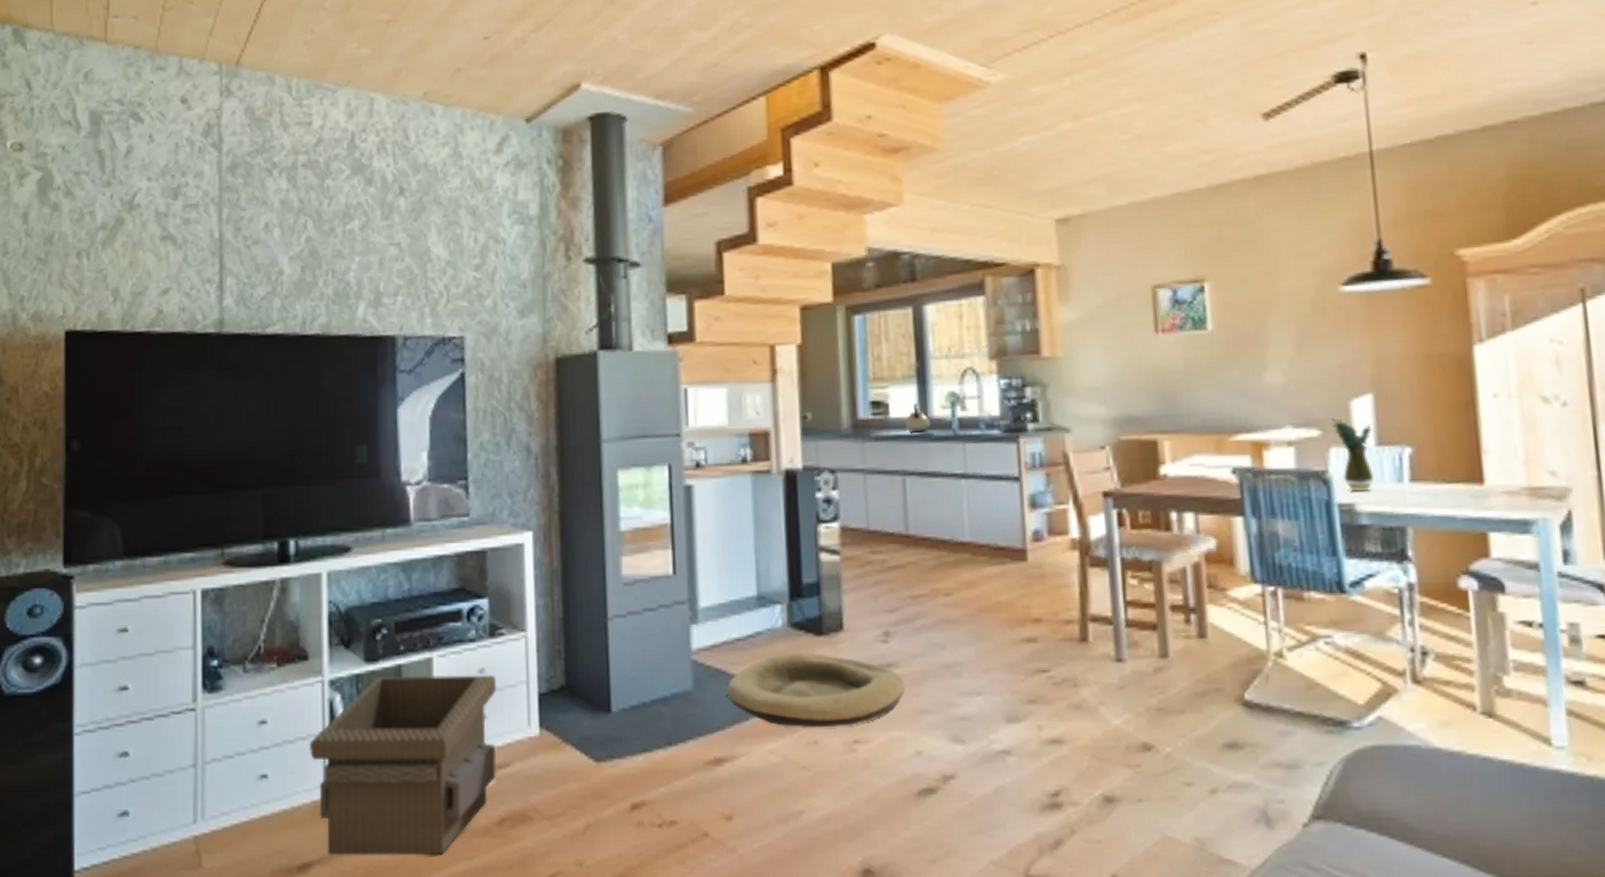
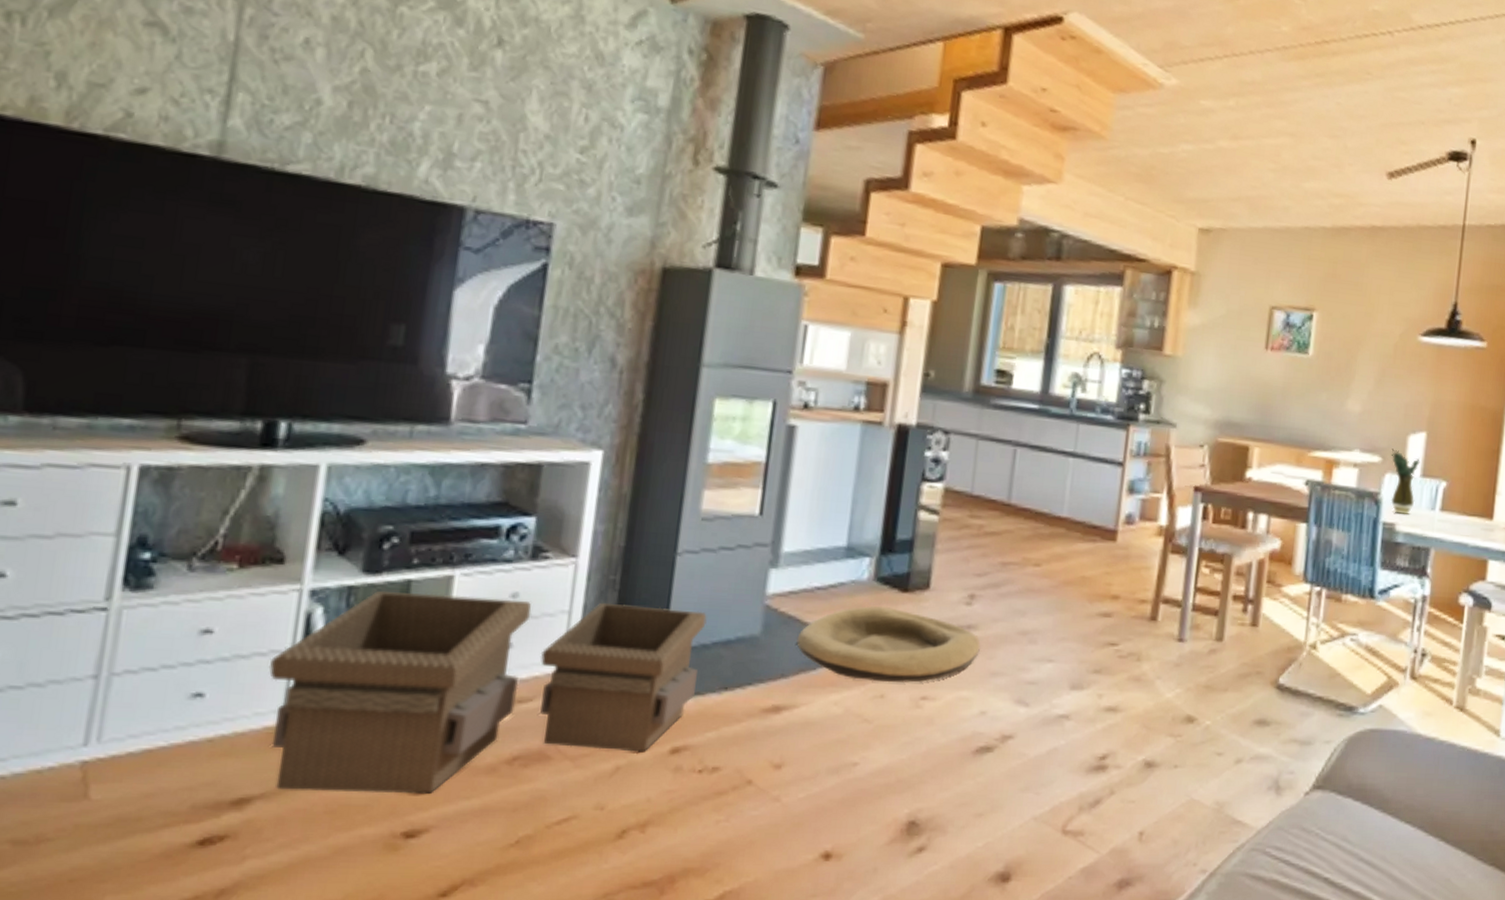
storage basket: none [509,670,644,810] -> present [540,602,707,752]
kettle: present [905,403,931,433] -> none [1026,378,1051,407]

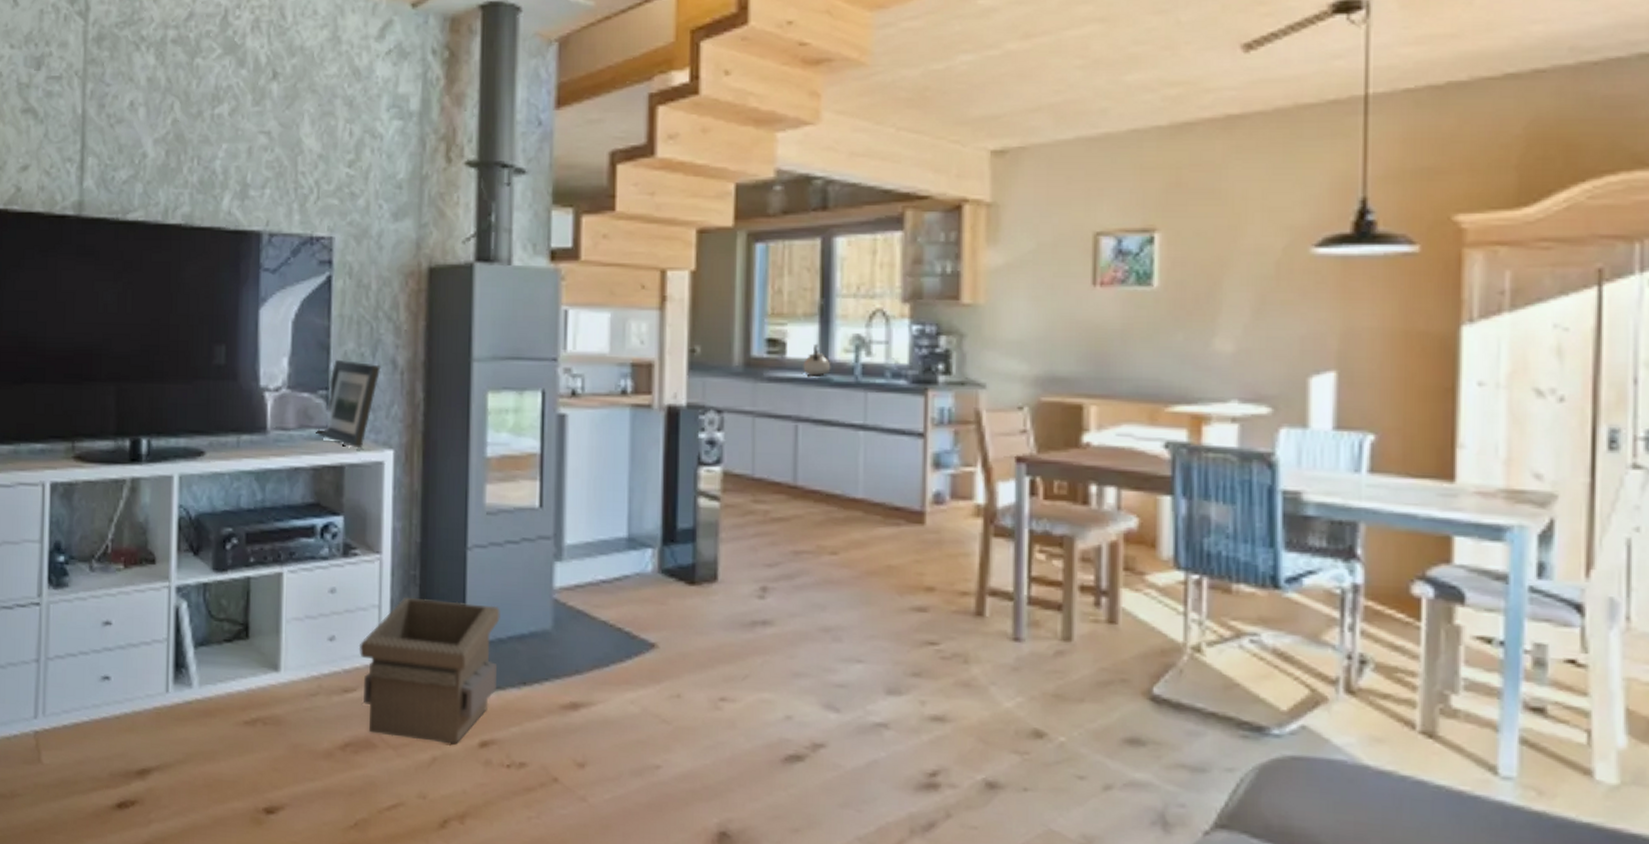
storage basket: present [268,591,532,794] -> none [152,588,348,774]
picture frame: none [513,351,598,447] -> present [317,359,381,449]
dog bed: present [796,606,981,683] -> none [587,600,779,683]
kettle: none [1026,378,1051,407] -> present [803,344,831,376]
vase: present [1390,448,1420,515] -> none [1285,396,1331,481]

